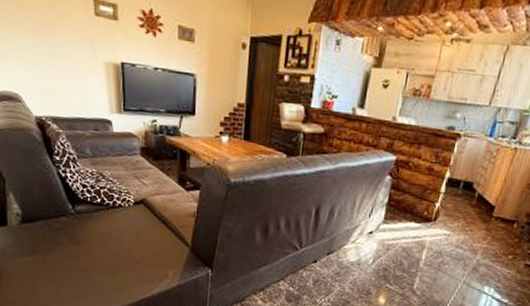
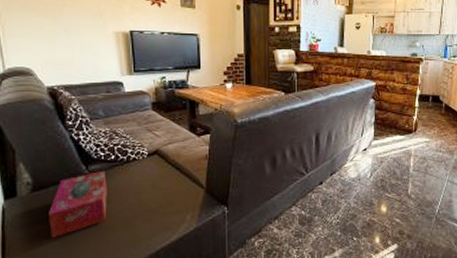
tissue box: none [37,212,92,272] -> present [49,170,107,239]

